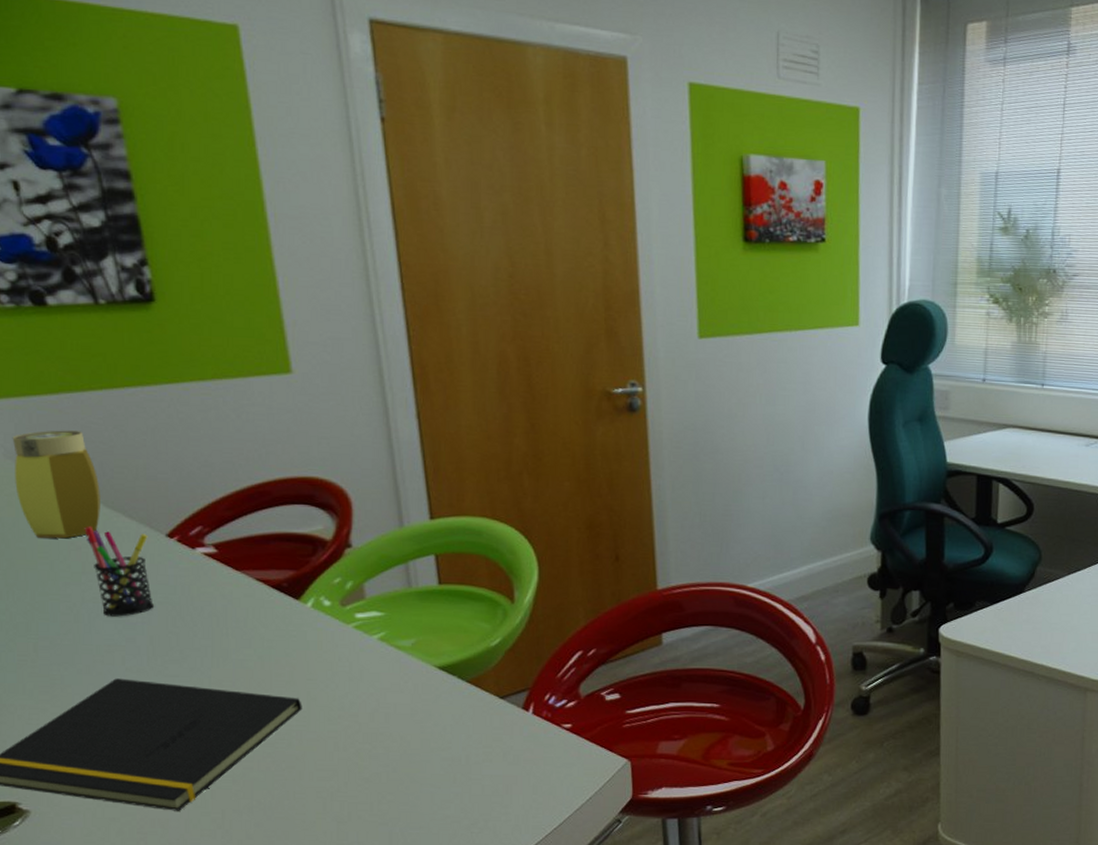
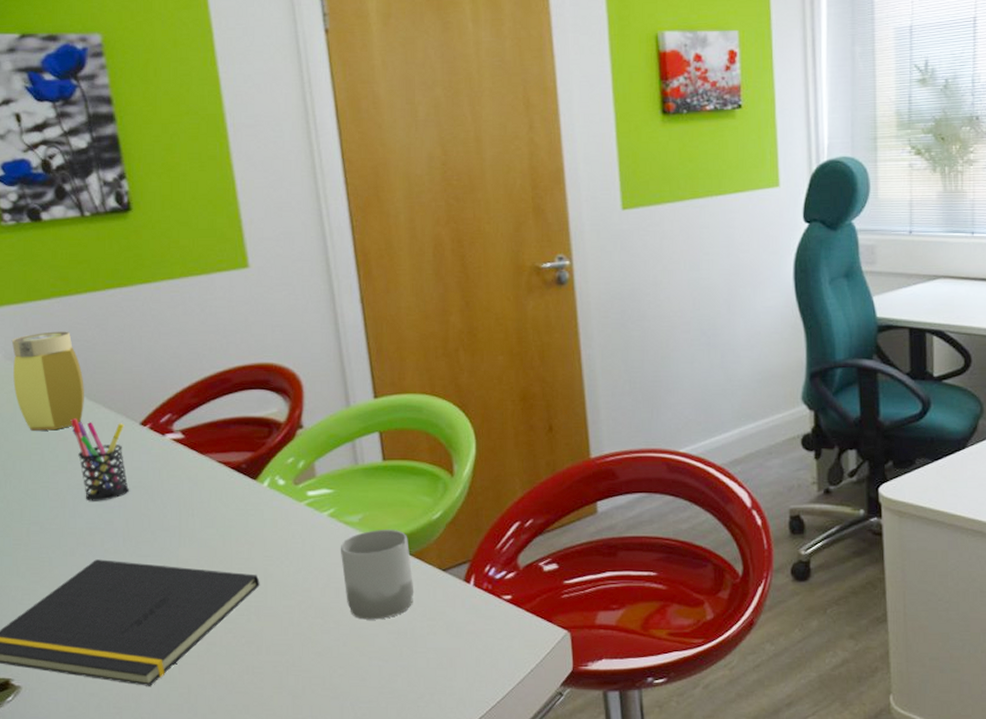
cup: none [390,655,470,746] -> present [340,530,414,620]

